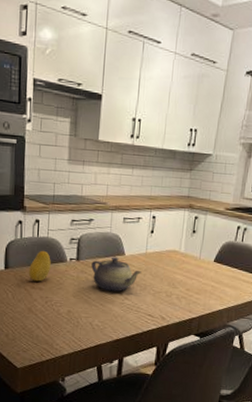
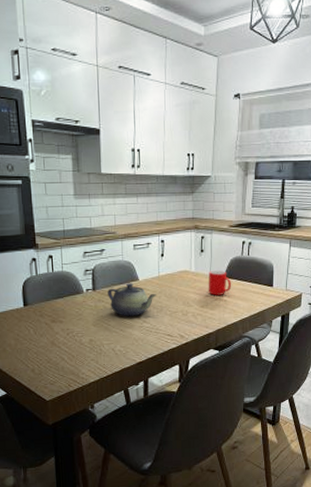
fruit: present [28,250,51,282] -> none [47,284,69,315]
cup: none [195,253,222,280] -> present [208,270,232,295]

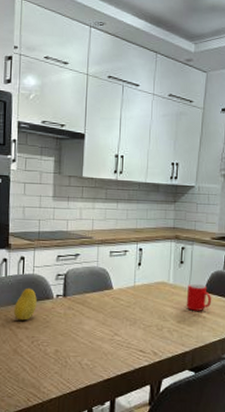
fruit: none [47,284,69,315] -> present [13,287,37,321]
teapot: present [108,283,156,317] -> none [79,291,131,328]

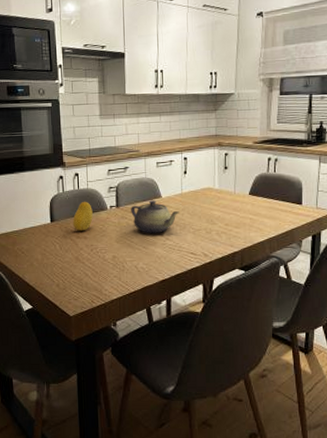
teapot: none [79,291,131,328] -> present [131,200,179,234]
cup: present [186,283,212,311] -> none [232,187,258,213]

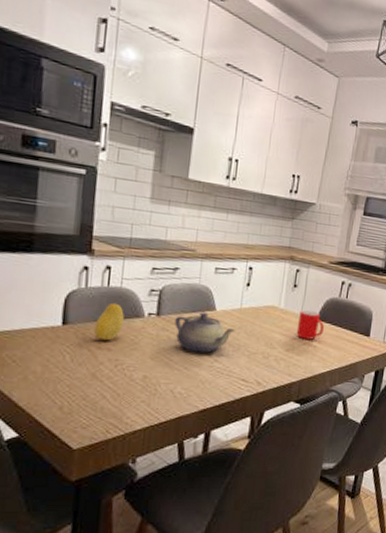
cup: none [232,187,258,213] -> present [296,309,325,340]

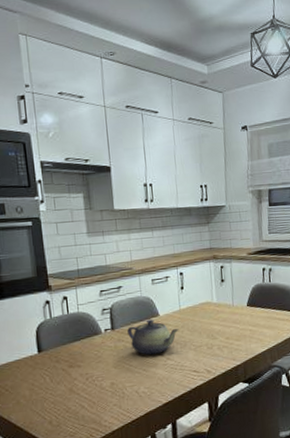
fruit: present [93,302,124,341] -> none [63,326,86,360]
cup: present [296,309,325,340] -> none [231,299,256,326]

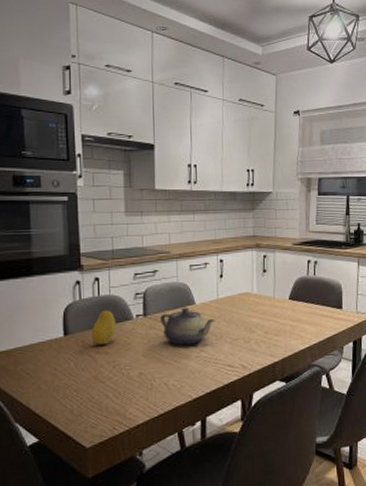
fruit: none [63,326,86,360] -> present [91,310,116,345]

